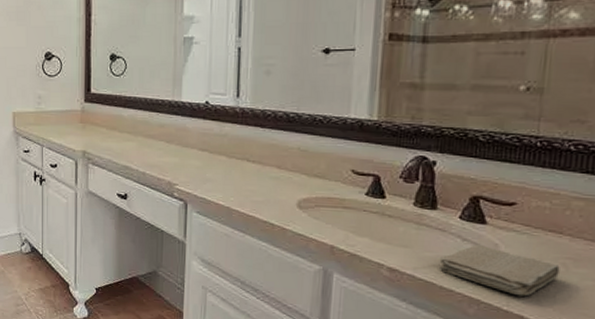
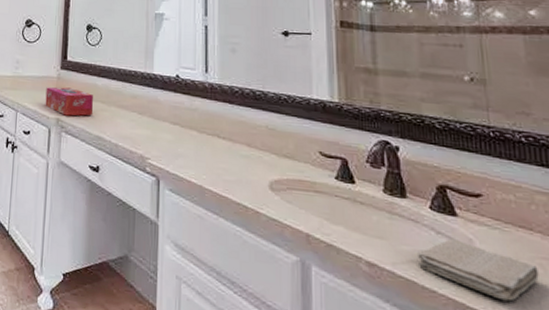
tissue box: none [70,120,120,148] -> present [45,87,94,116]

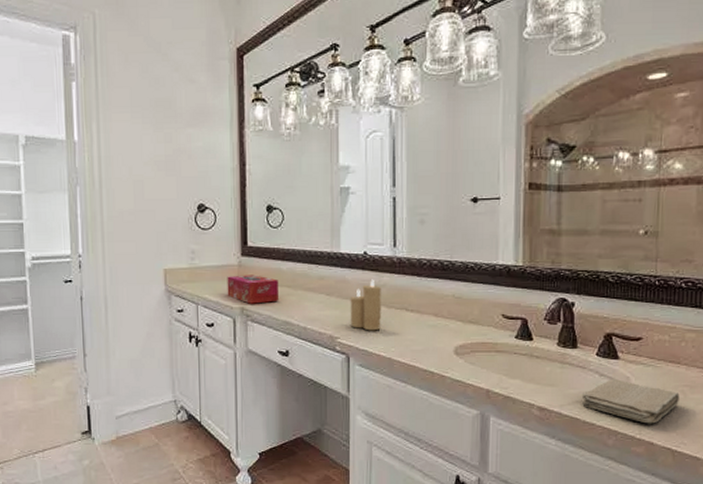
candle: none [161,102,193,156] -> present [350,279,381,331]

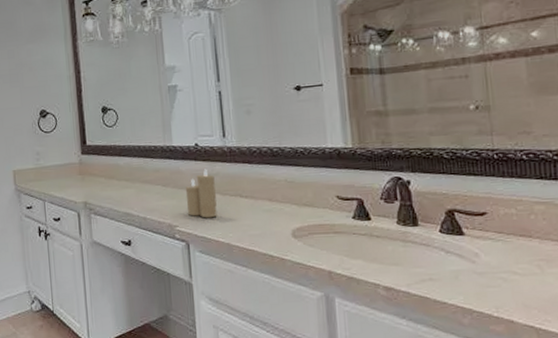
tissue box: present [227,275,280,304] -> none [70,171,119,198]
washcloth: present [581,379,680,424] -> none [428,256,537,301]

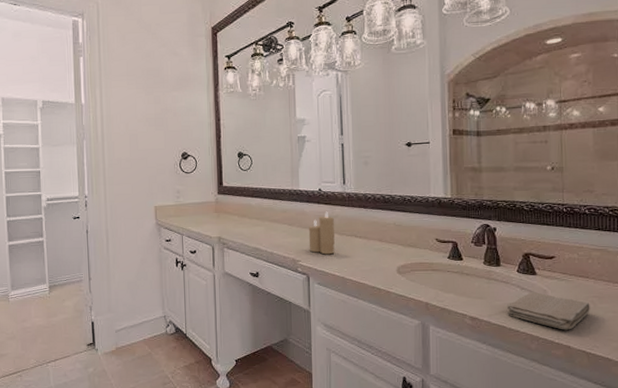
washcloth: none [428,256,537,301] -> present [506,292,590,330]

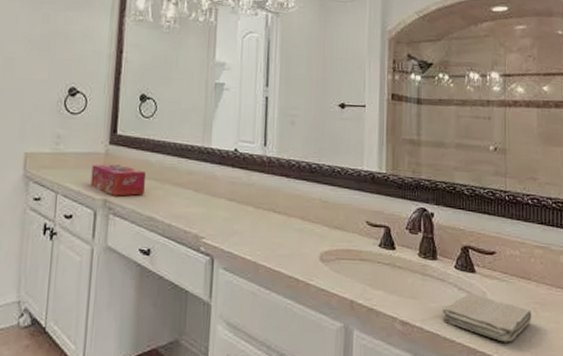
tissue box: none [206,209,250,234] -> present [90,164,146,196]
candle: present [308,211,335,255] -> none [216,177,250,232]

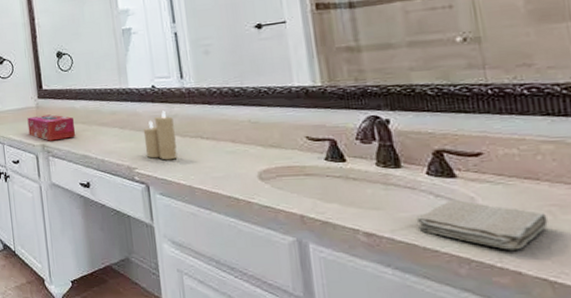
candle: none [216,177,250,232] -> present [143,110,178,160]

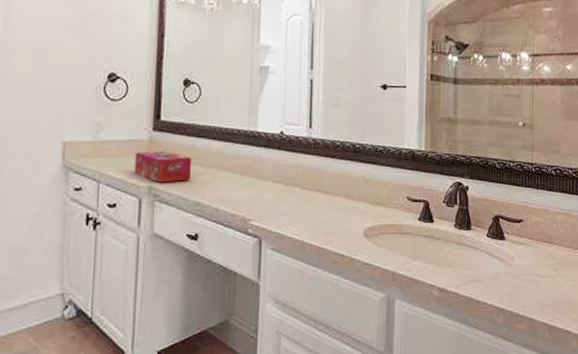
candle: present [143,110,178,160] -> none [263,159,296,213]
washcloth: present [416,200,548,250] -> none [475,259,553,301]

